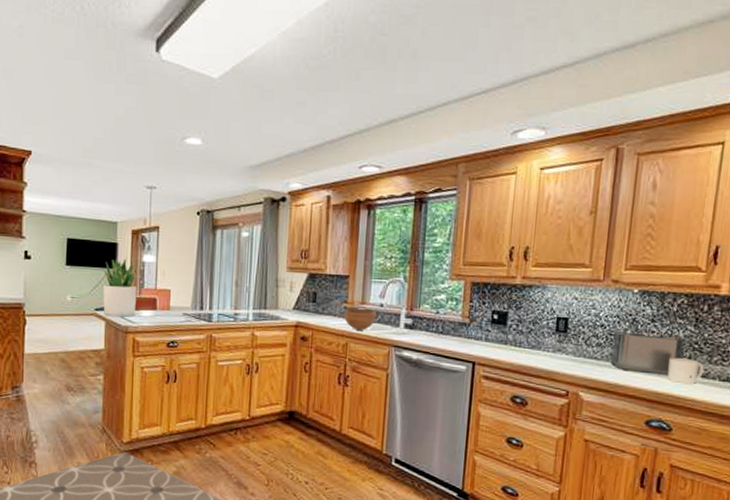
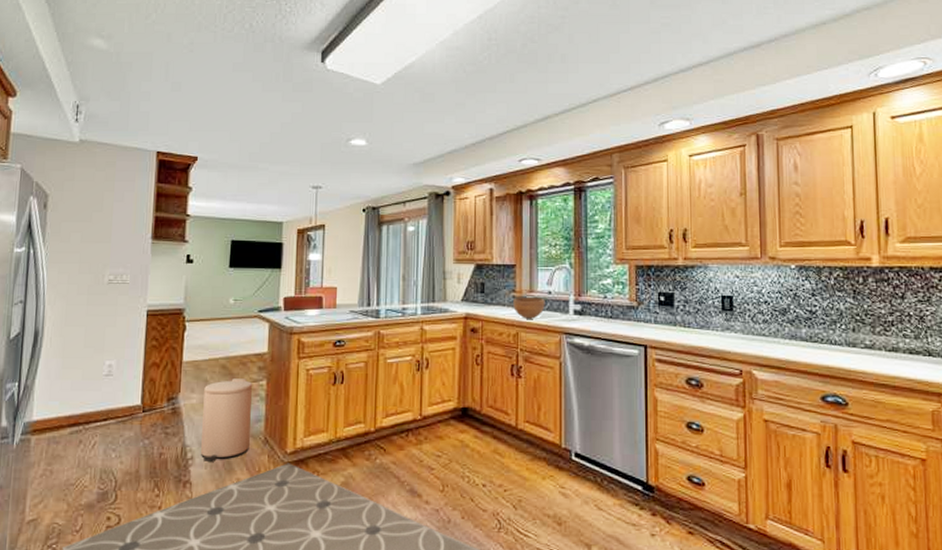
pedal bin: none [44,372,91,446] -> present [201,378,253,462]
planter: present [103,256,137,318] -> none [267,255,303,319]
toaster: present [611,331,684,375] -> none [778,307,847,348]
mug: present [667,358,704,385] -> none [834,331,869,357]

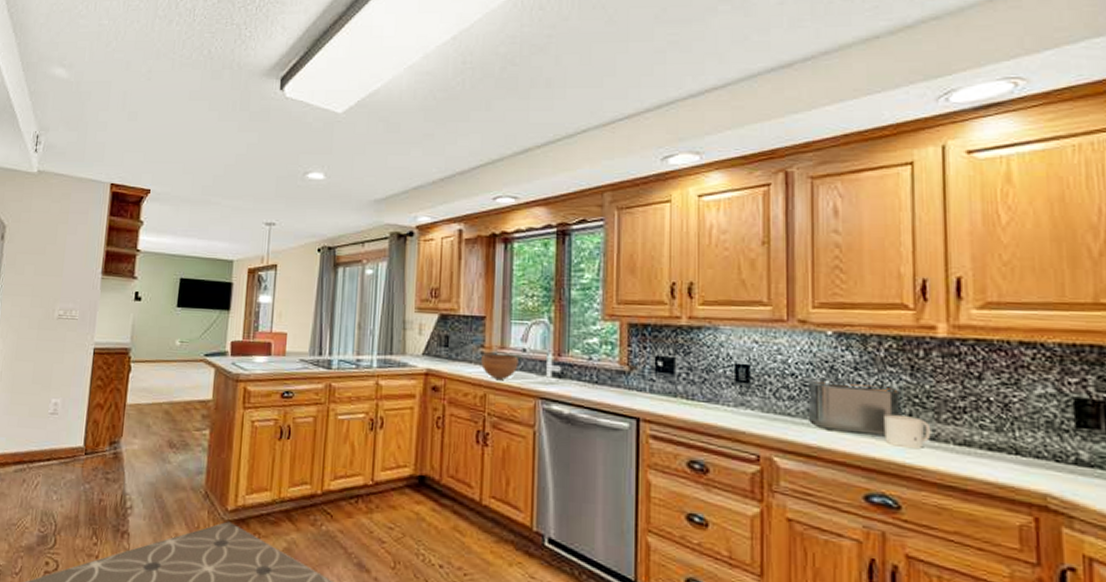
pedal bin: present [201,378,253,462] -> none [140,425,196,513]
toaster: none [778,307,847,348] -> present [809,381,901,437]
mug: none [834,331,869,357] -> present [884,415,931,450]

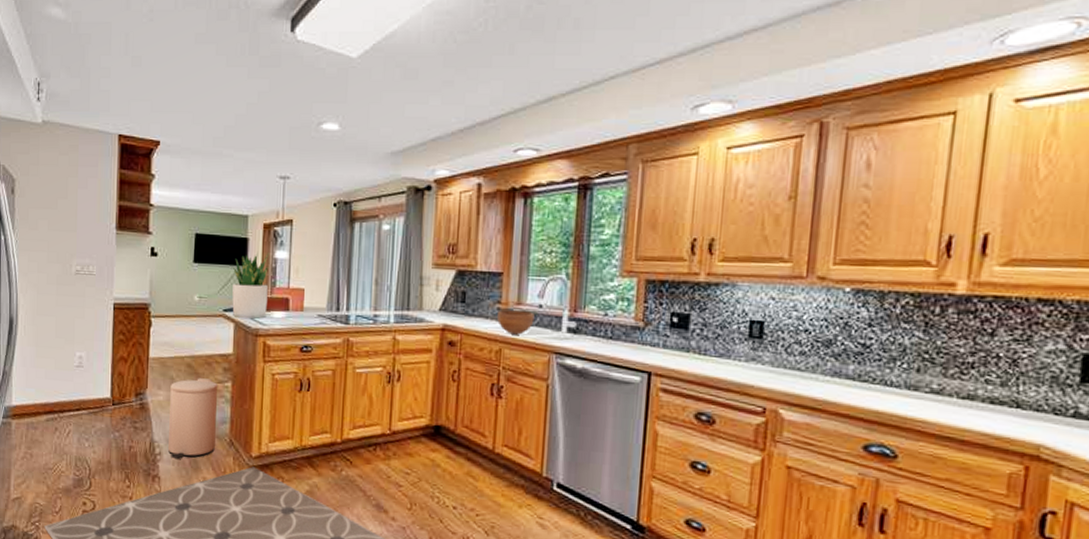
pedal bin: none [140,425,196,513] -> present [168,378,219,459]
planter: none [213,297,253,365] -> present [232,252,269,320]
toaster: present [809,381,901,437] -> none [818,337,911,391]
mug: present [884,415,931,450] -> none [890,370,937,403]

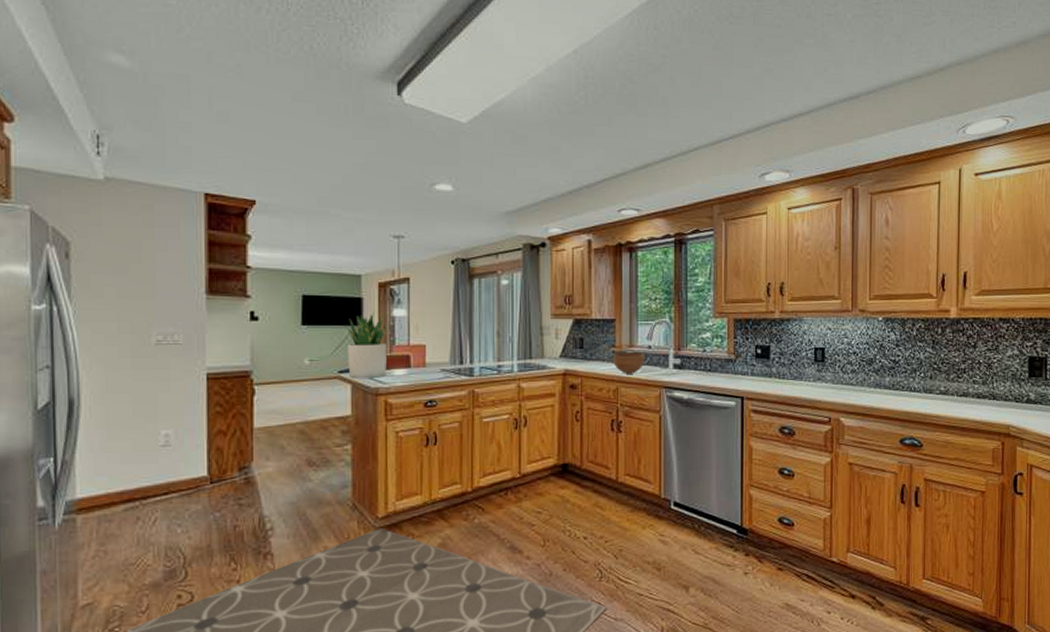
pedal bin: present [168,378,219,459] -> none [281,444,337,531]

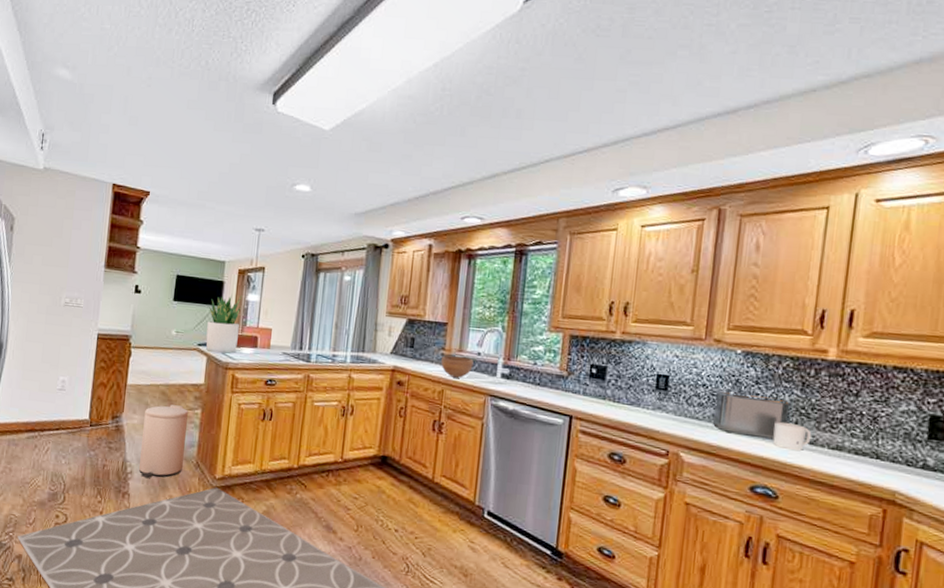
pedal bin: none [281,444,337,531] -> present [139,405,189,478]
toaster: none [865,357,925,395] -> present [713,392,791,440]
mug: none [914,378,944,402] -> present [773,422,812,452]

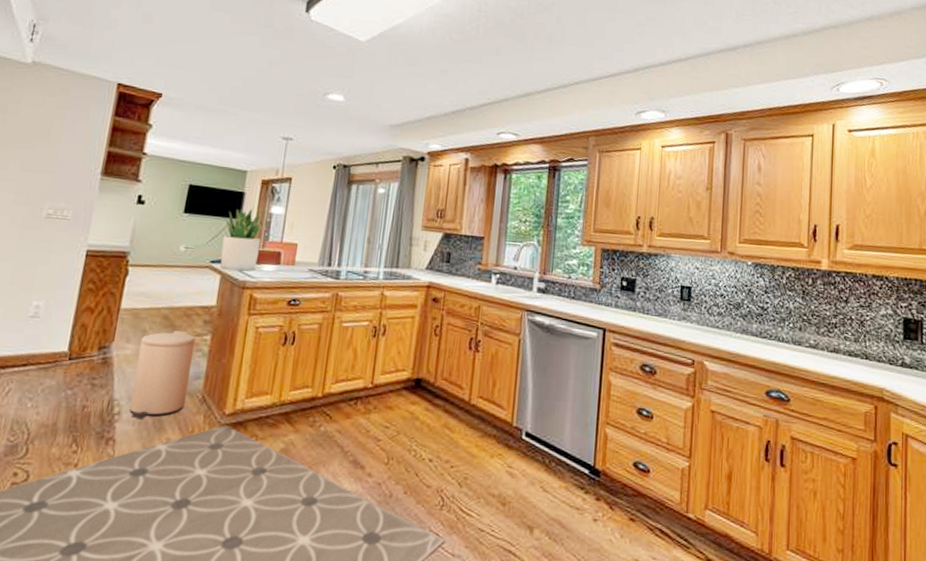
bowl: present [441,355,474,378] -> none [478,270,510,293]
toaster: present [713,392,791,440] -> none [731,301,794,346]
mug: present [773,422,812,452] -> none [782,328,813,356]

